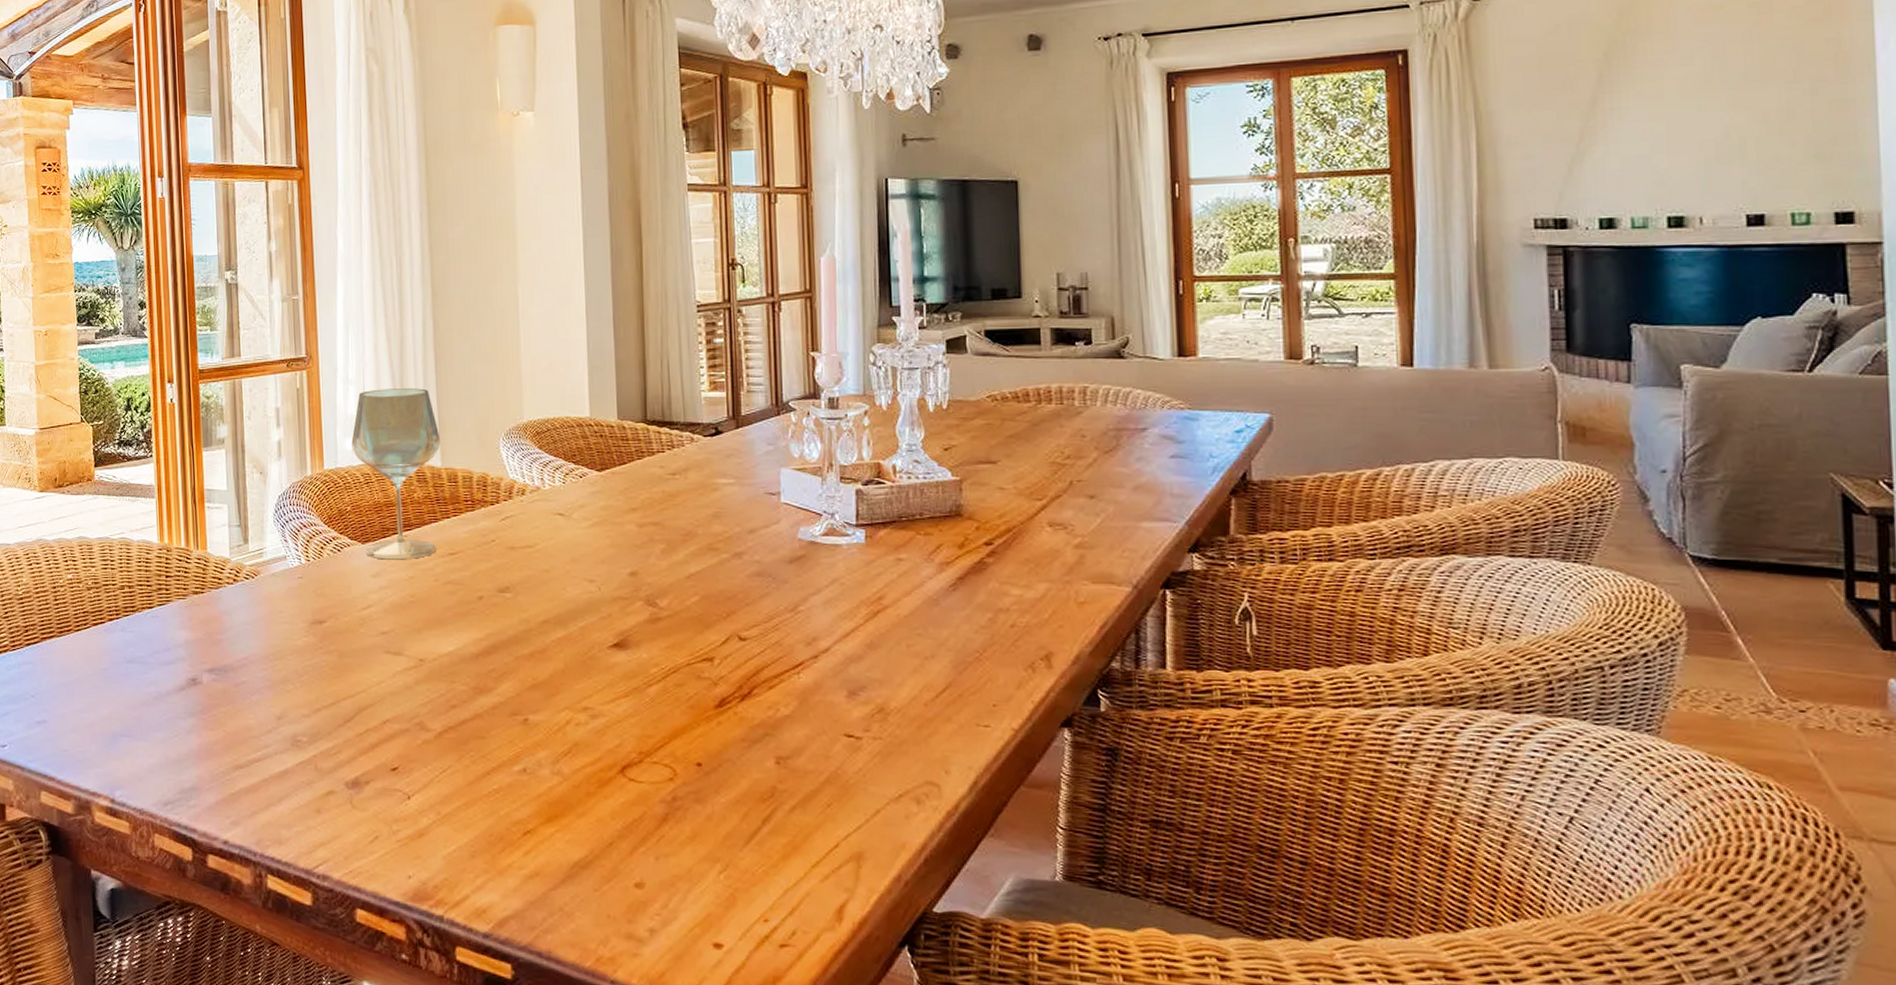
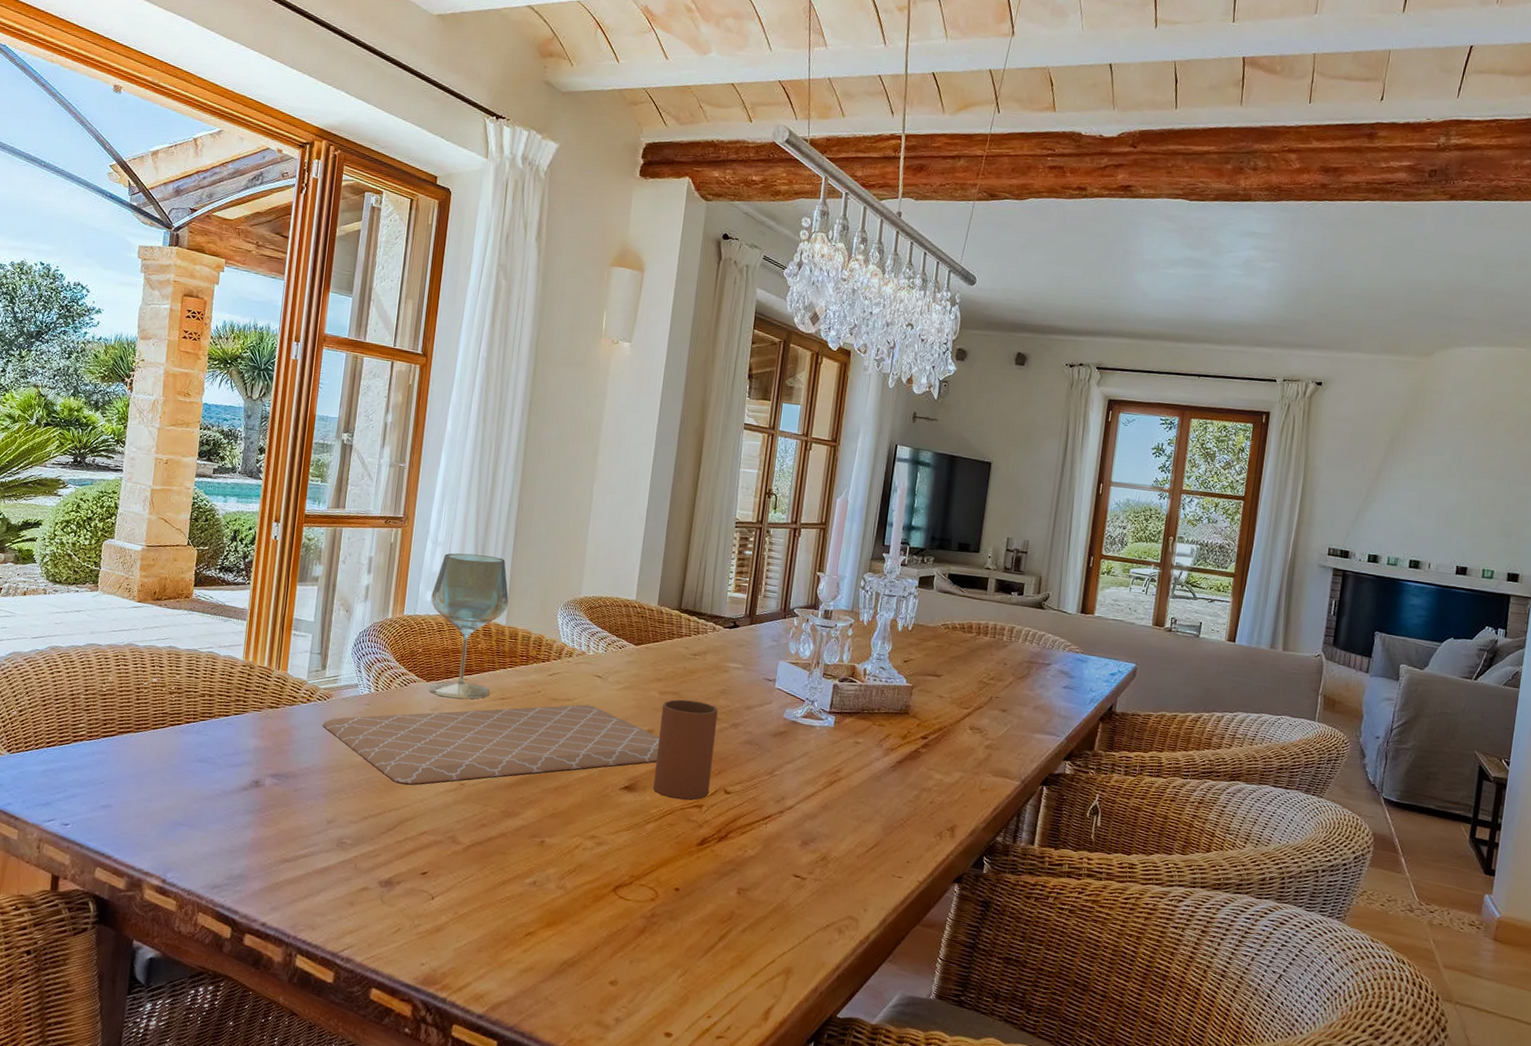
placemat: none [255,550,649,667] -> present [323,704,660,785]
cup: none [643,530,719,654] -> present [653,699,718,800]

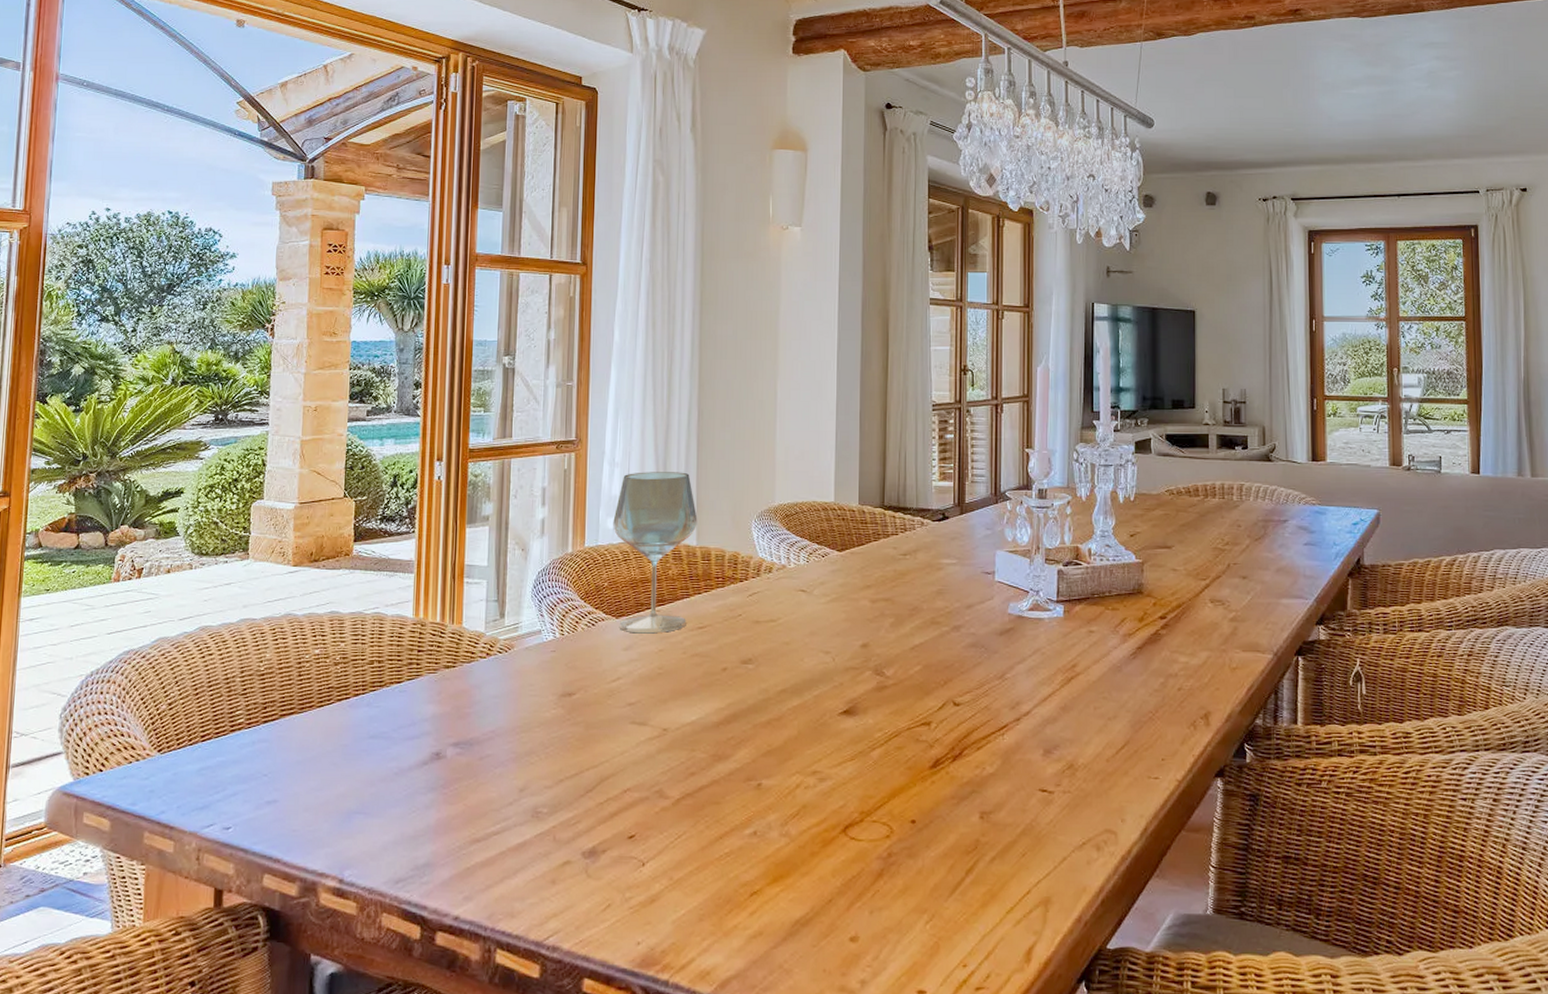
placemat: present [323,704,660,785] -> none [506,624,877,737]
cup: present [653,699,718,800] -> none [875,606,936,719]

